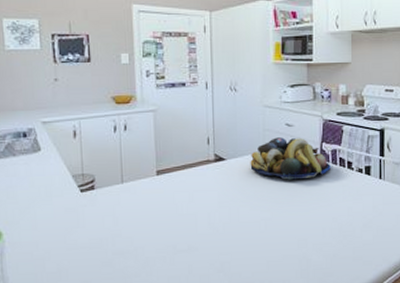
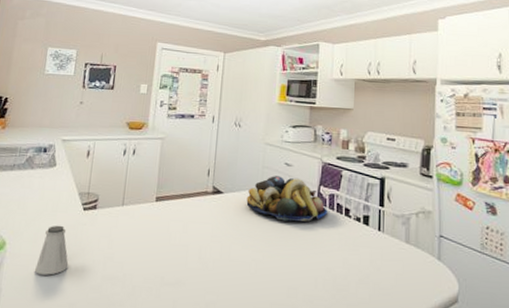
saltshaker: none [40,209,75,259] -> present [35,225,69,275]

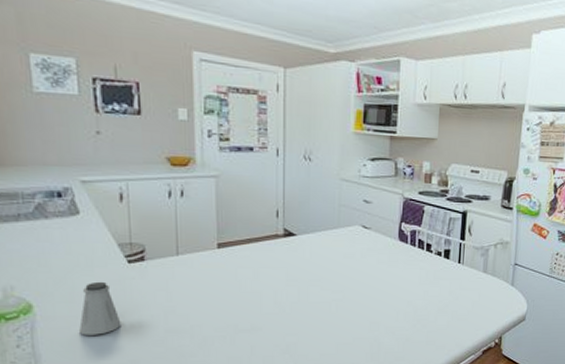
fruit bowl: present [246,176,327,222] -> none [323,214,409,260]

